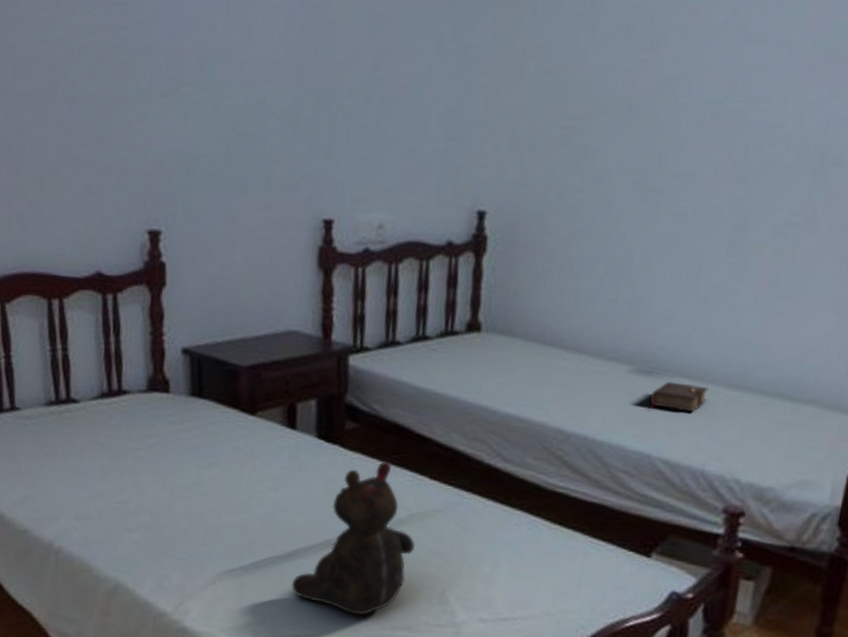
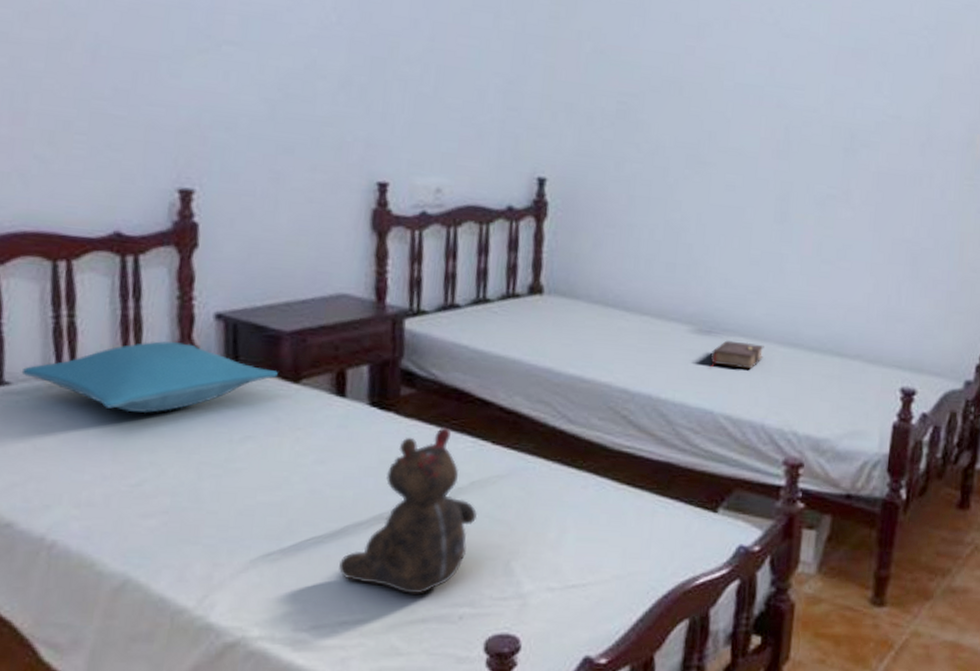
pillow: none [28,373,237,439] -> present [21,341,278,413]

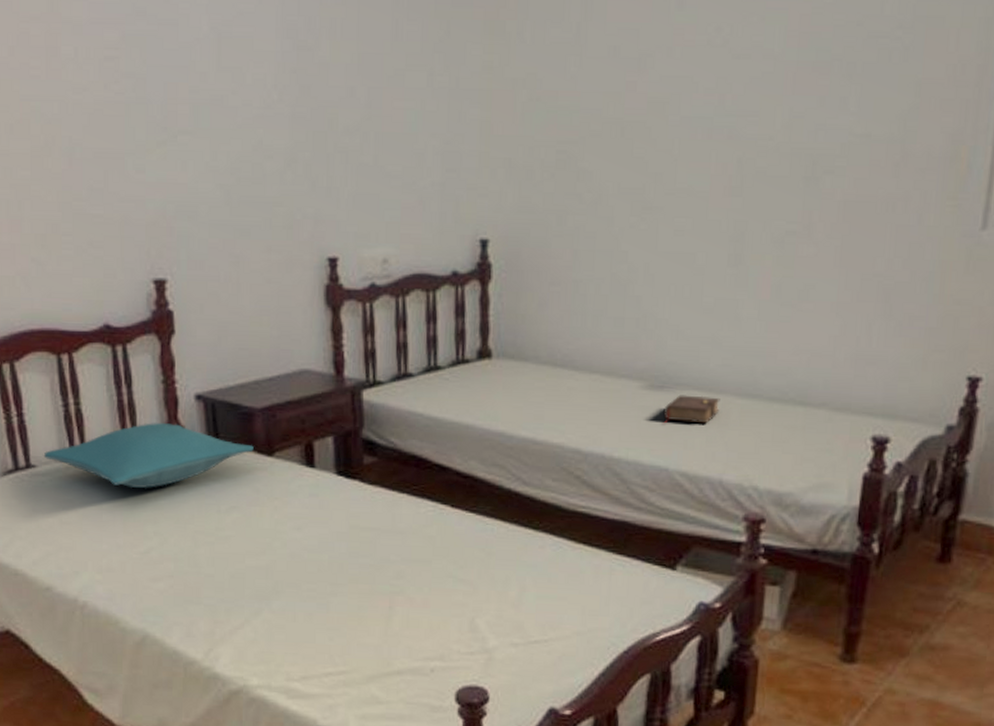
teddy bear: present [339,427,478,594] -> none [321,492,442,649]

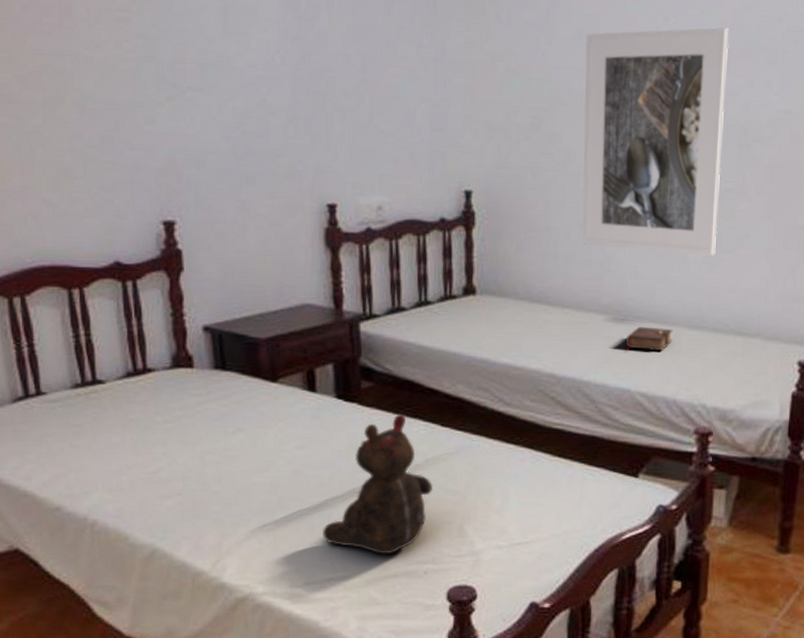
pillow: present [43,423,254,488] -> none [54,352,259,413]
teddy bear: none [321,492,442,649] -> present [323,413,434,555]
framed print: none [615,35,795,311] -> present [582,27,729,256]

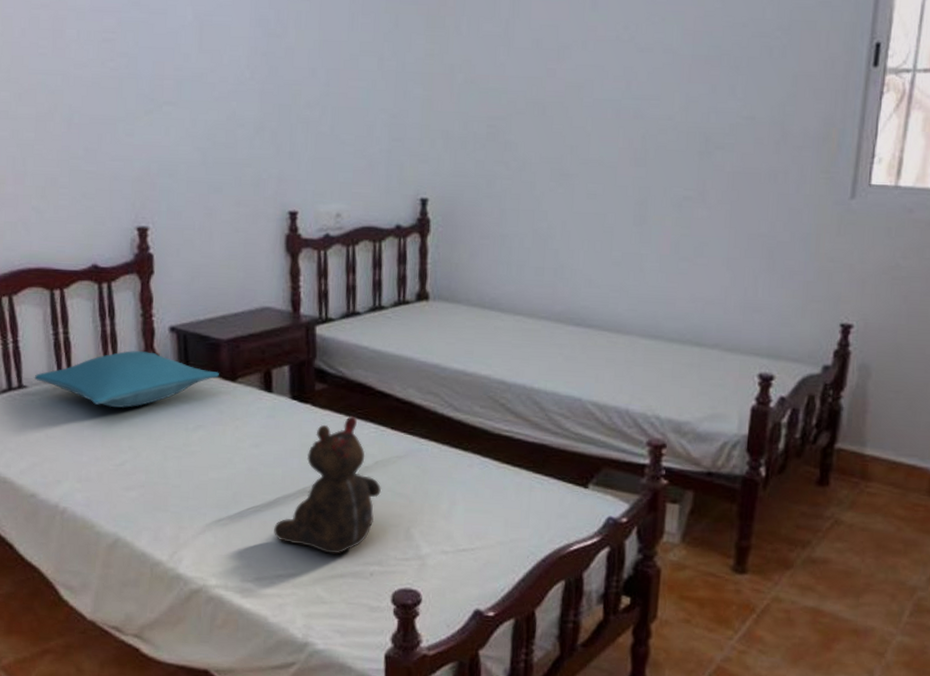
pillow: none [54,352,259,413] -> present [34,351,219,408]
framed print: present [582,27,729,256] -> none [536,34,691,264]
book: present [625,326,673,352] -> none [577,335,627,361]

